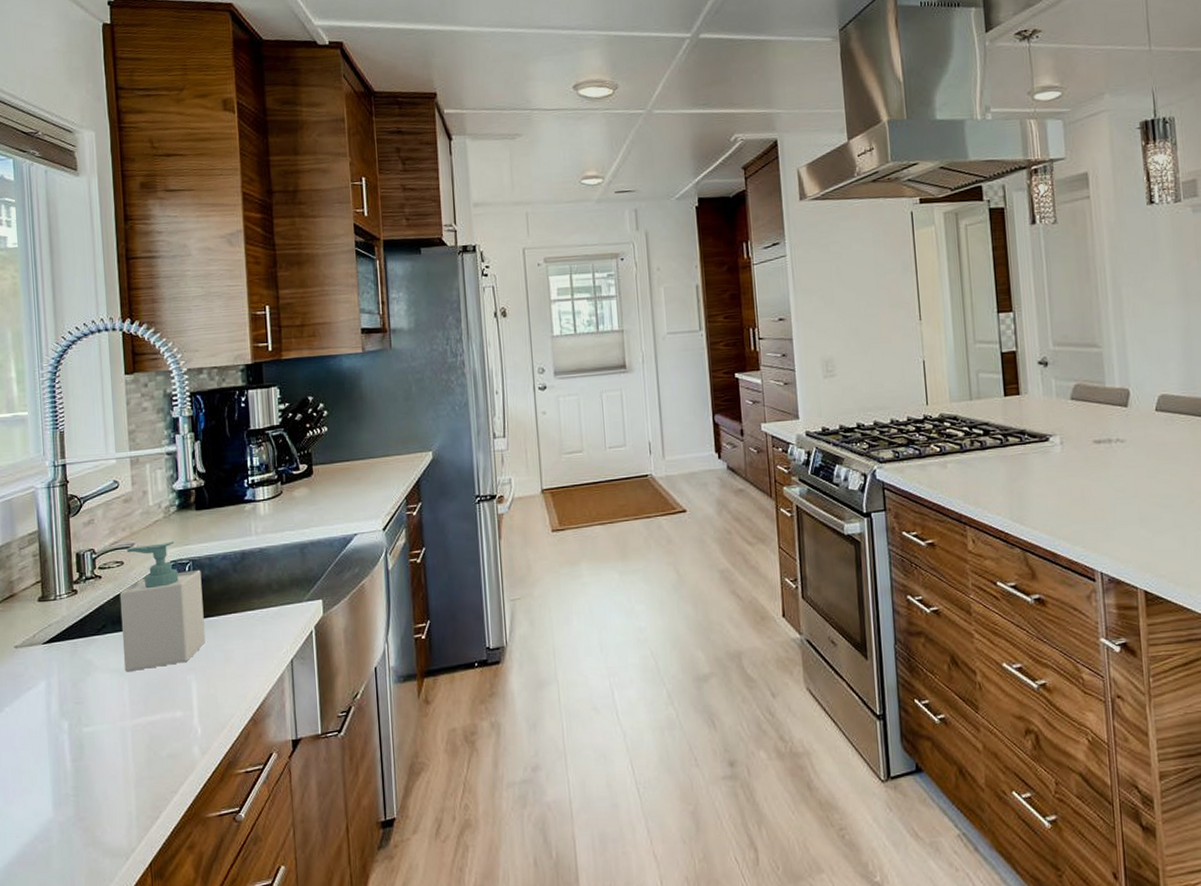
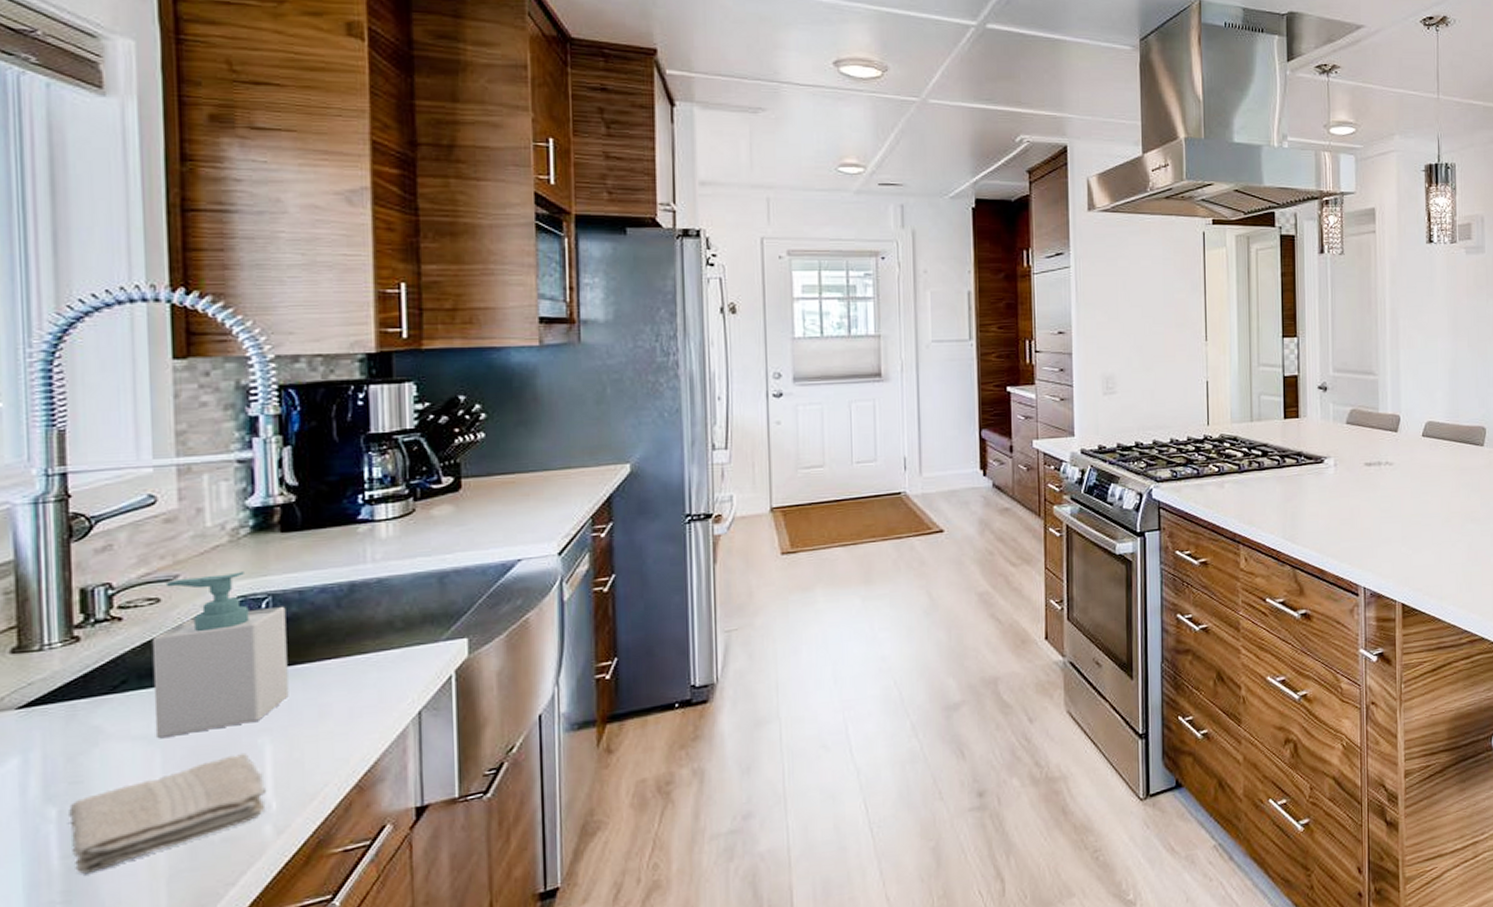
washcloth: none [75,686,194,774] -> present [69,752,266,874]

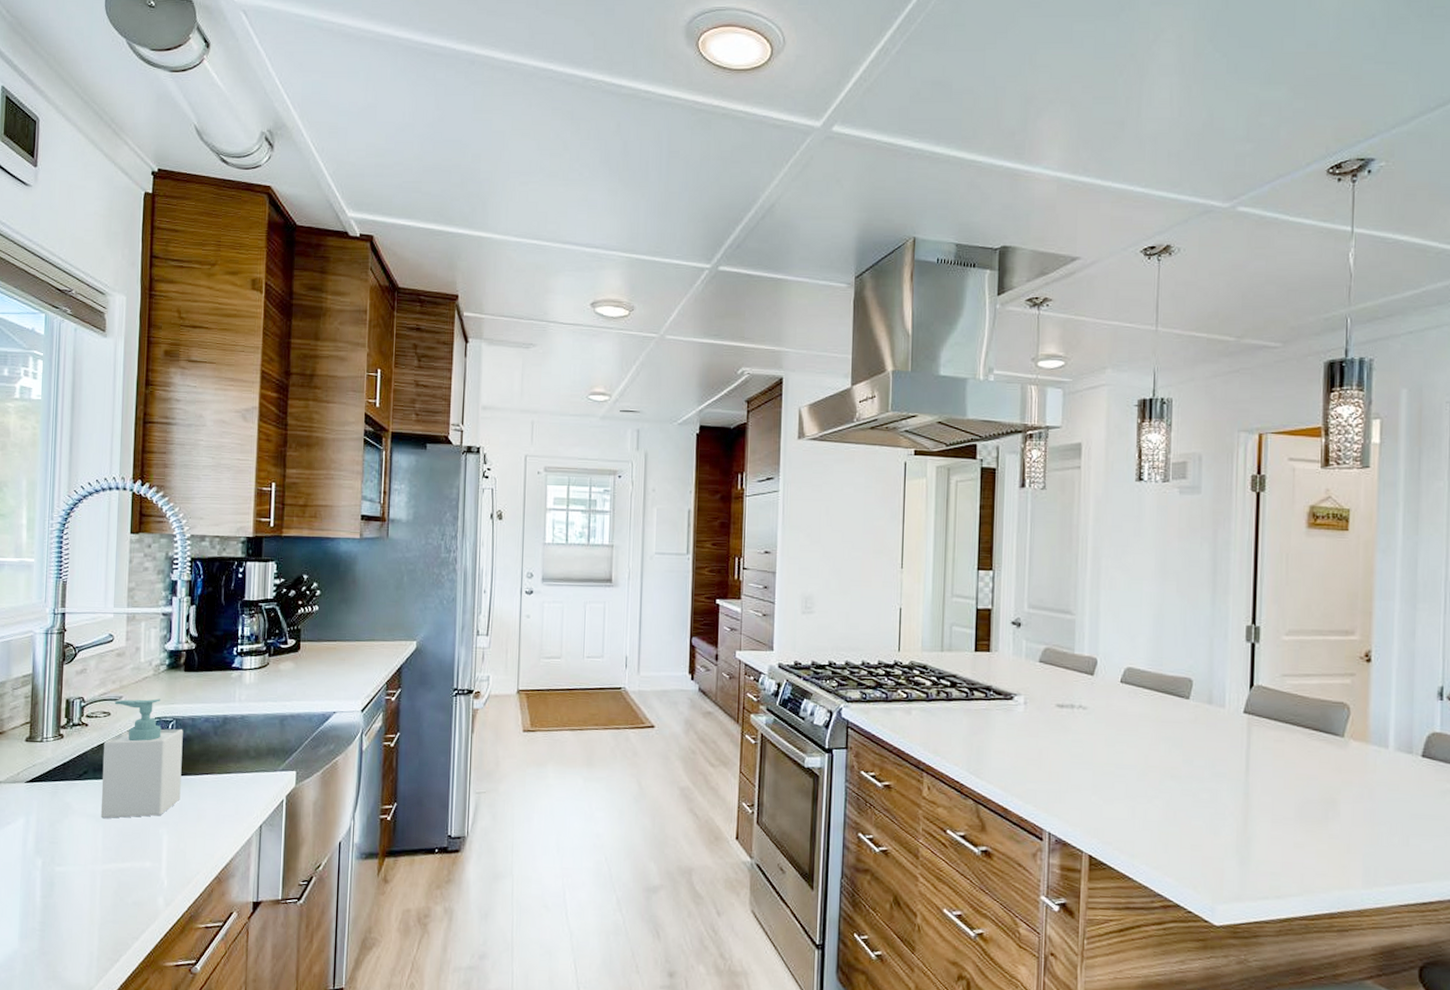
washcloth: present [69,752,266,874] -> none [48,838,161,912]

